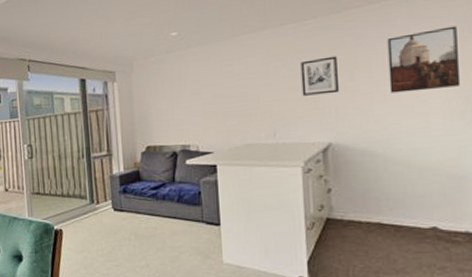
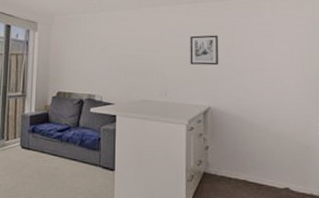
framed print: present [387,25,461,93] -> none [256,24,308,73]

